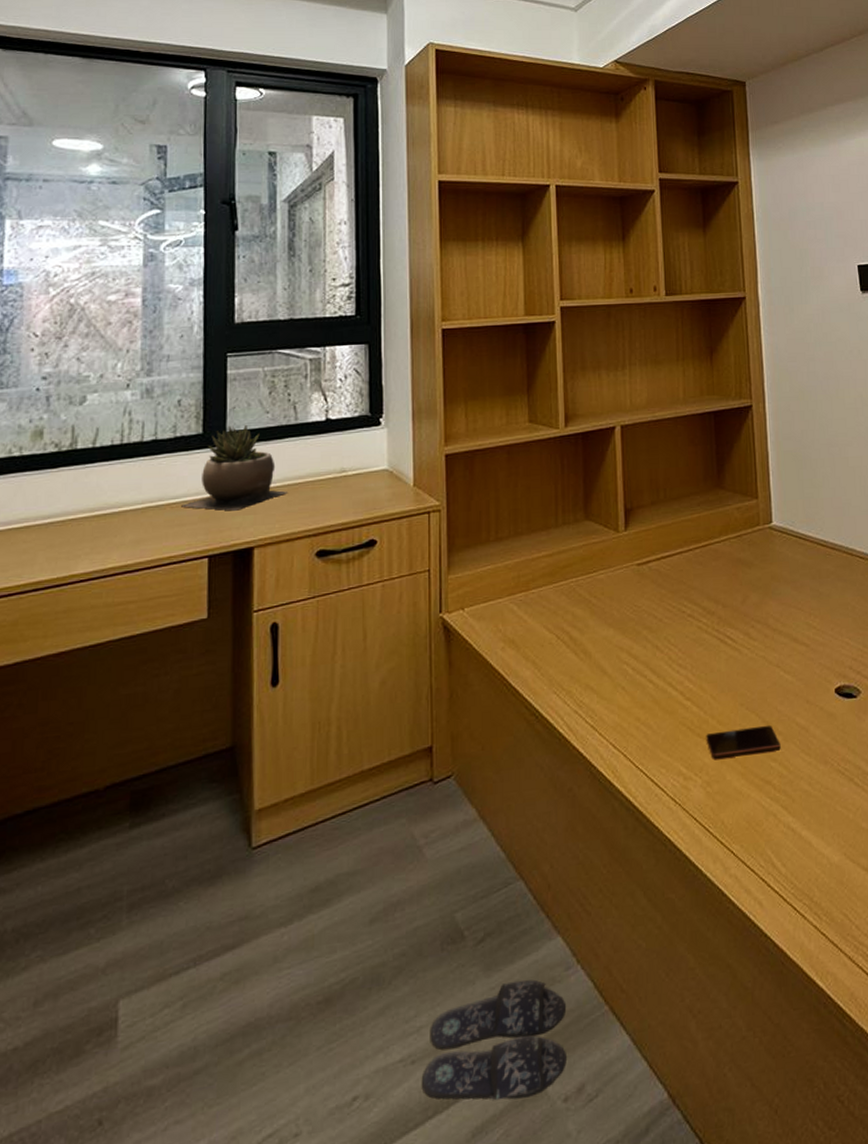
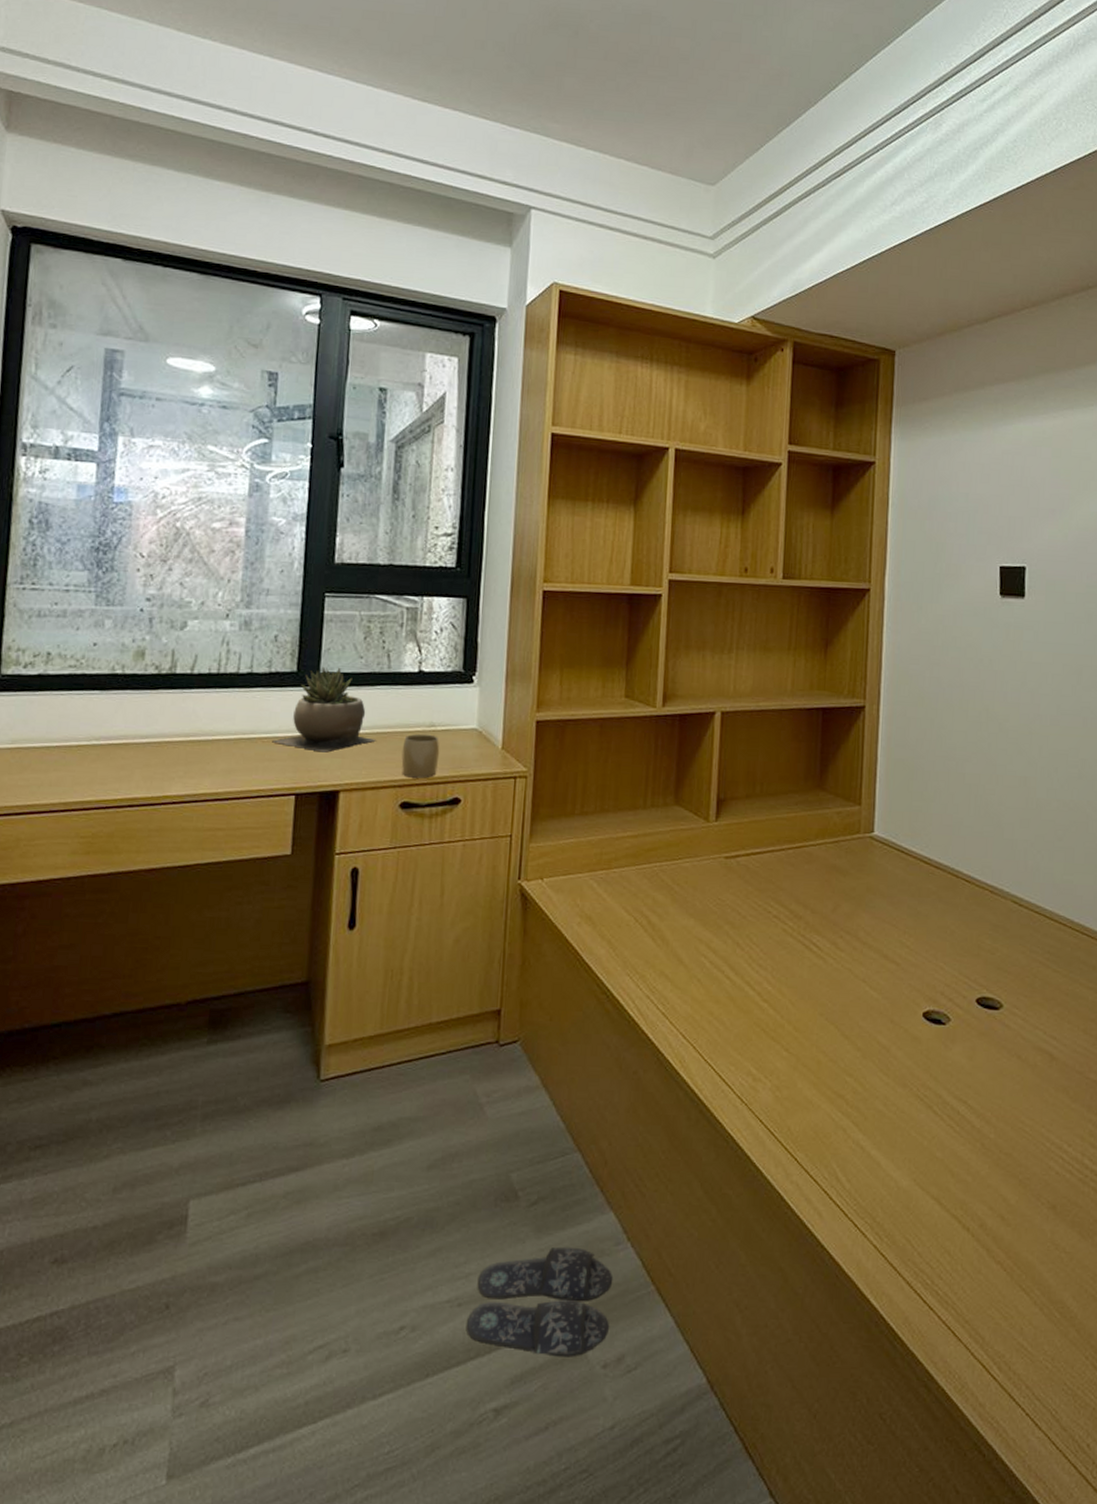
mug: none [314,480,353,525] -> present [401,733,440,778]
phone: present [706,724,781,759] -> none [780,1038,858,1066]

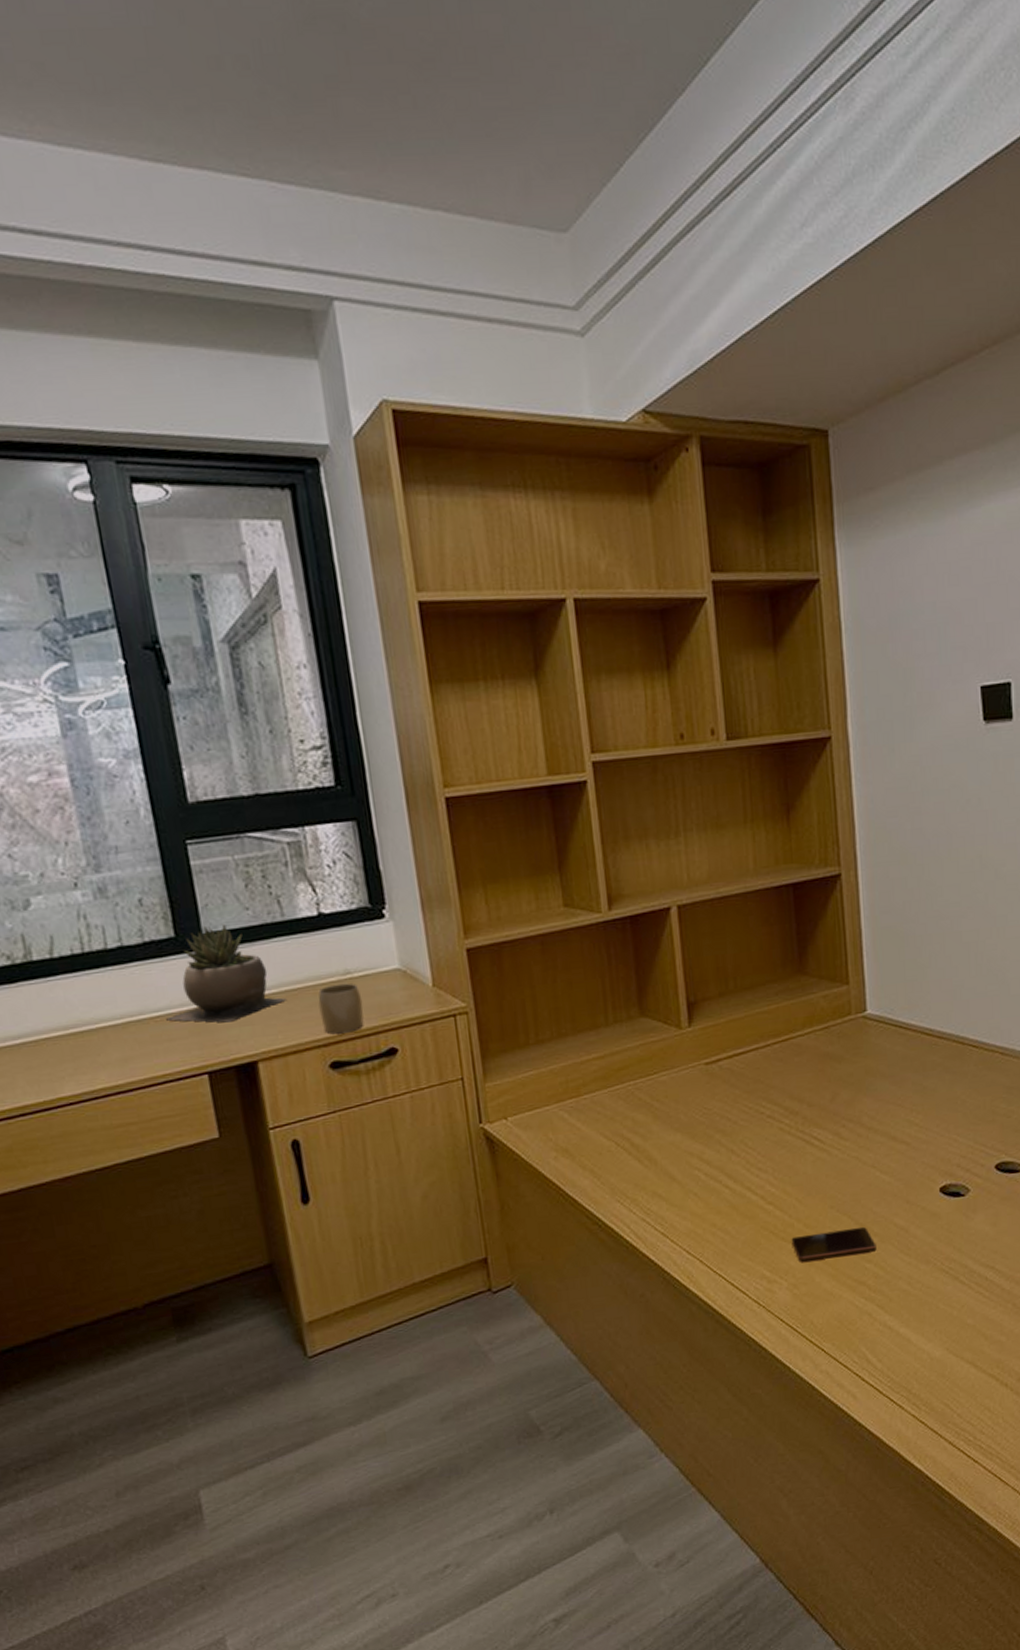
slippers: present [466,1246,613,1357] -> none [510,1466,655,1566]
phone: none [780,1038,858,1066] -> present [791,1226,877,1262]

